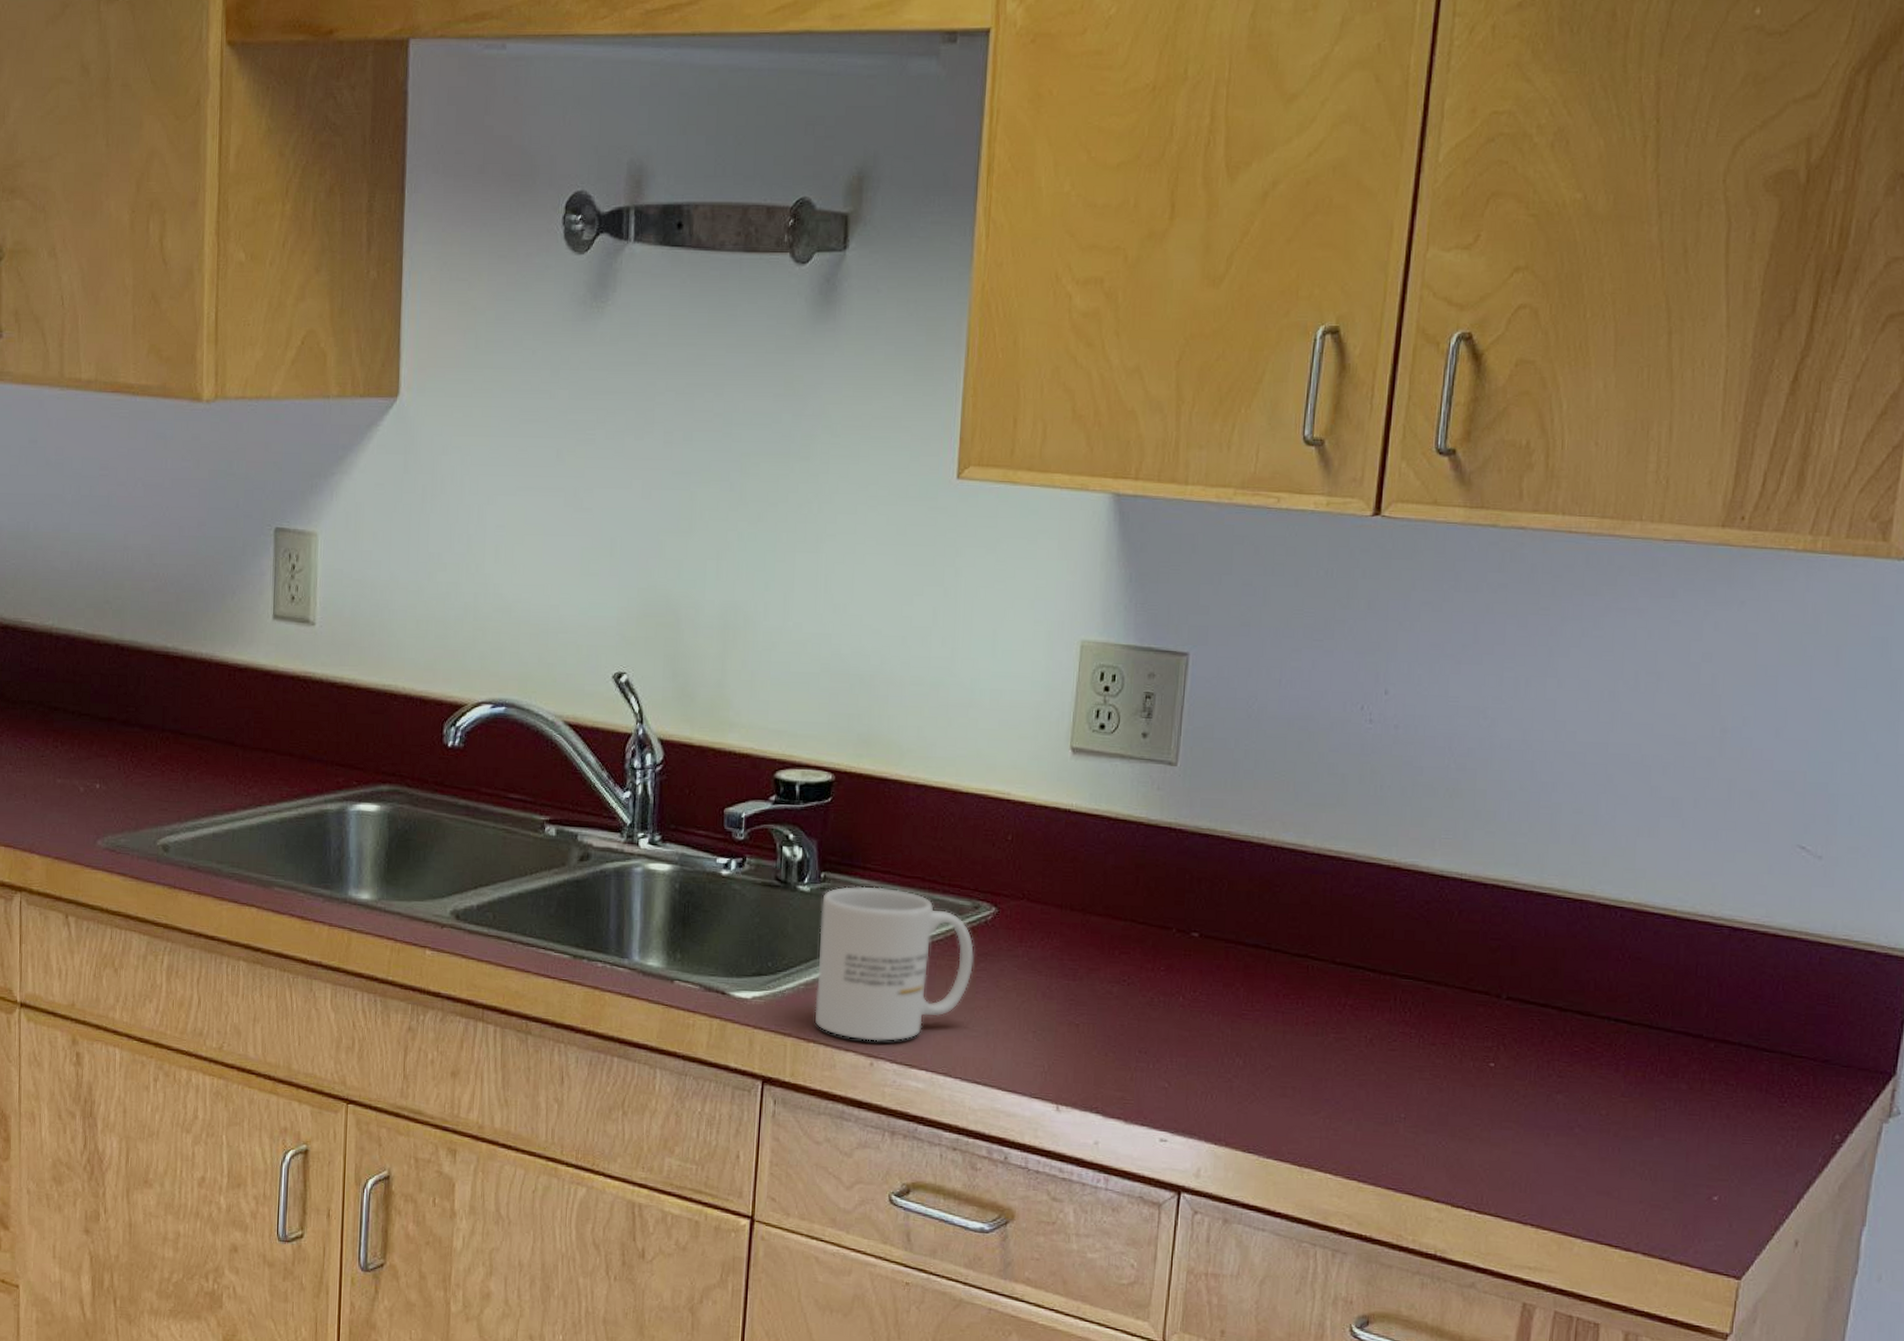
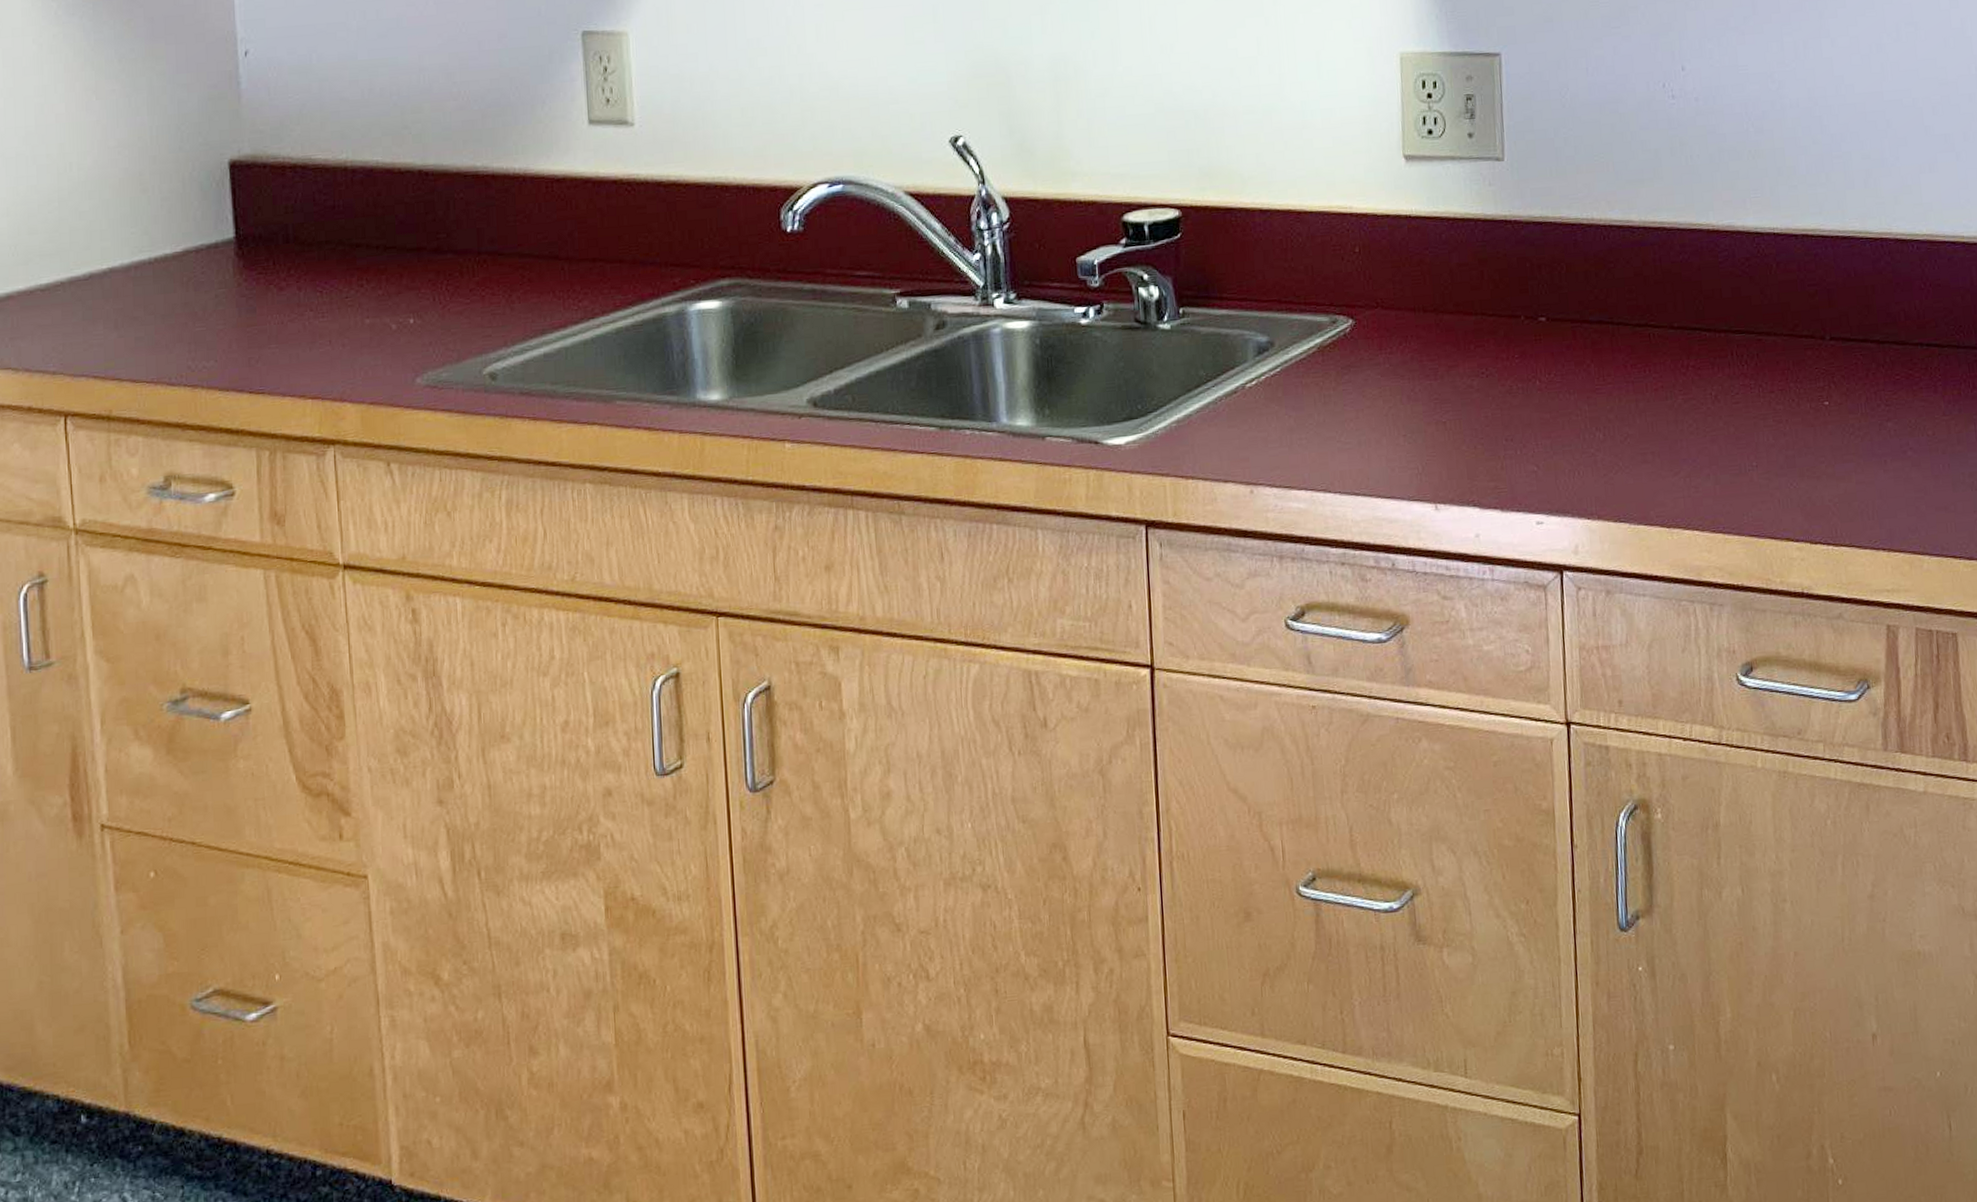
mug: present [815,886,974,1042] -> none [1183,314,1339,470]

